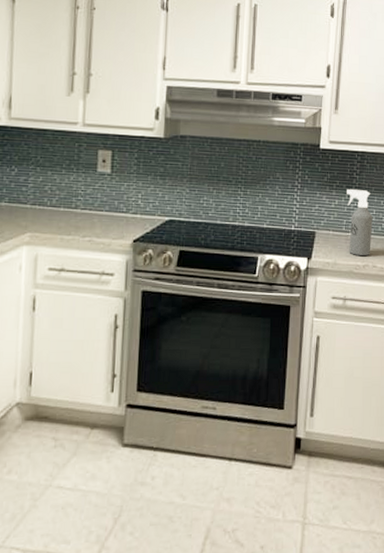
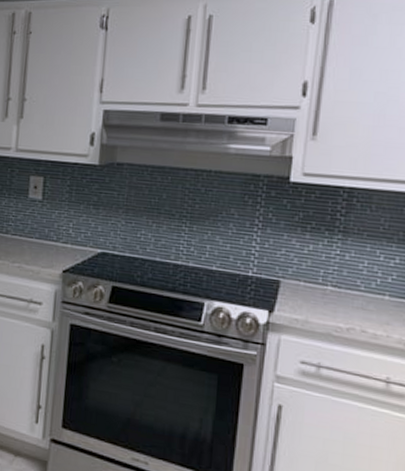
spray bottle: present [347,188,373,255] -> none [326,232,363,317]

